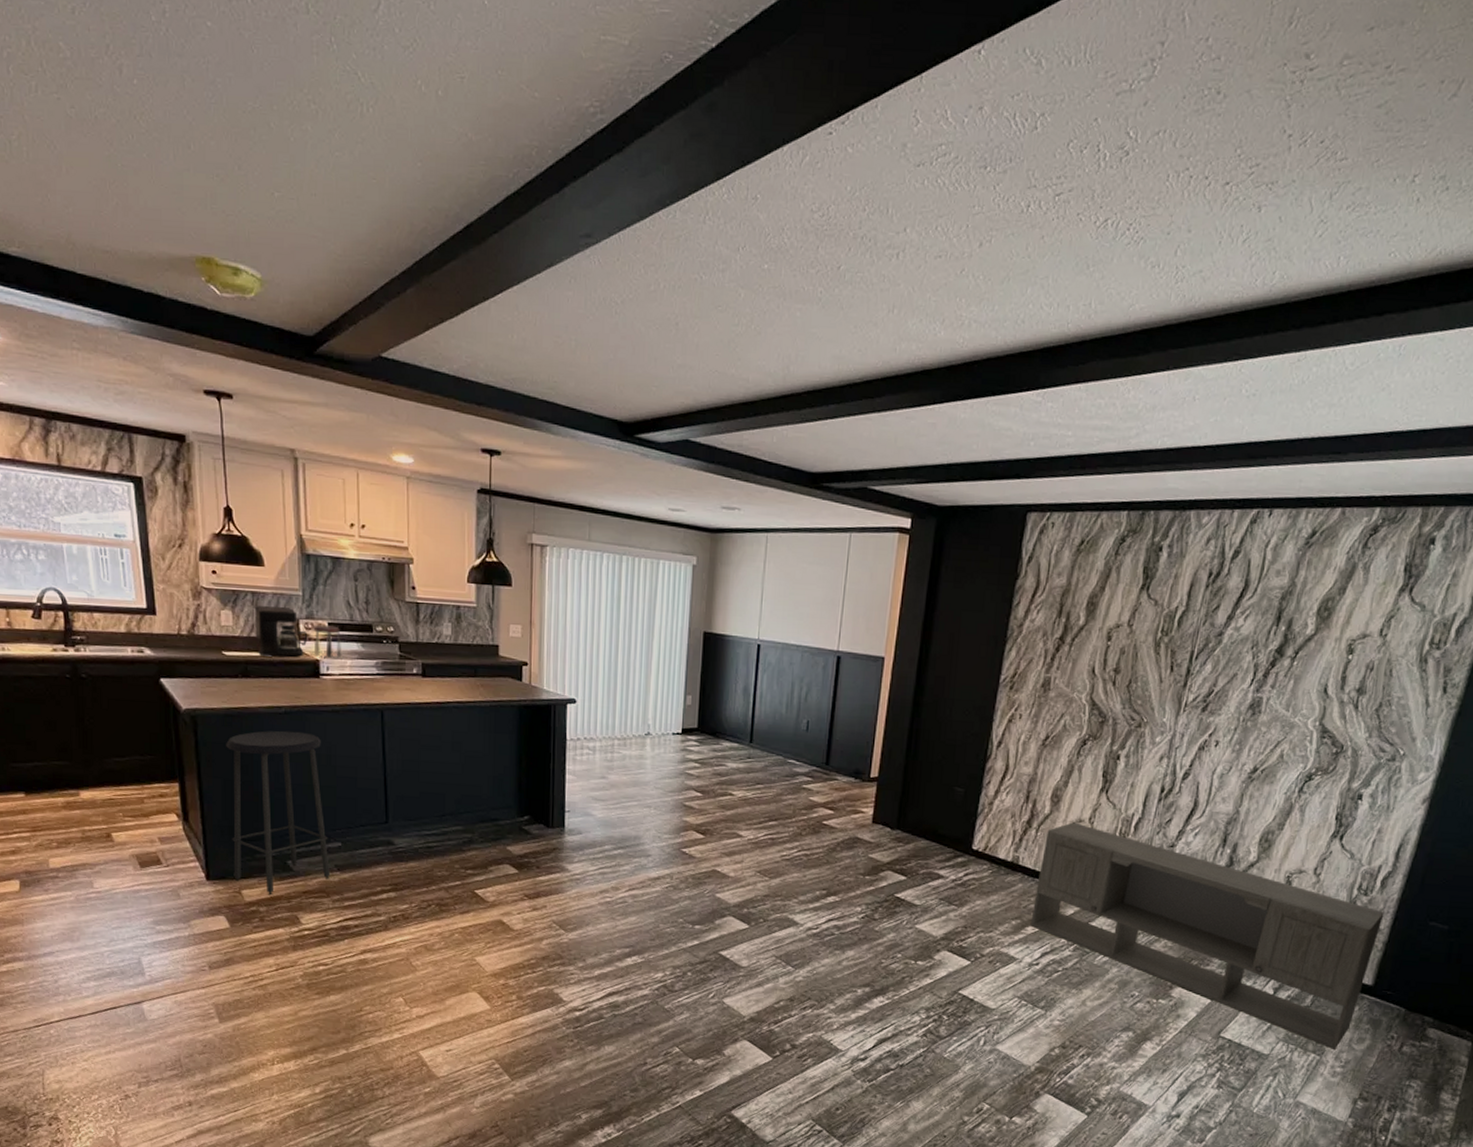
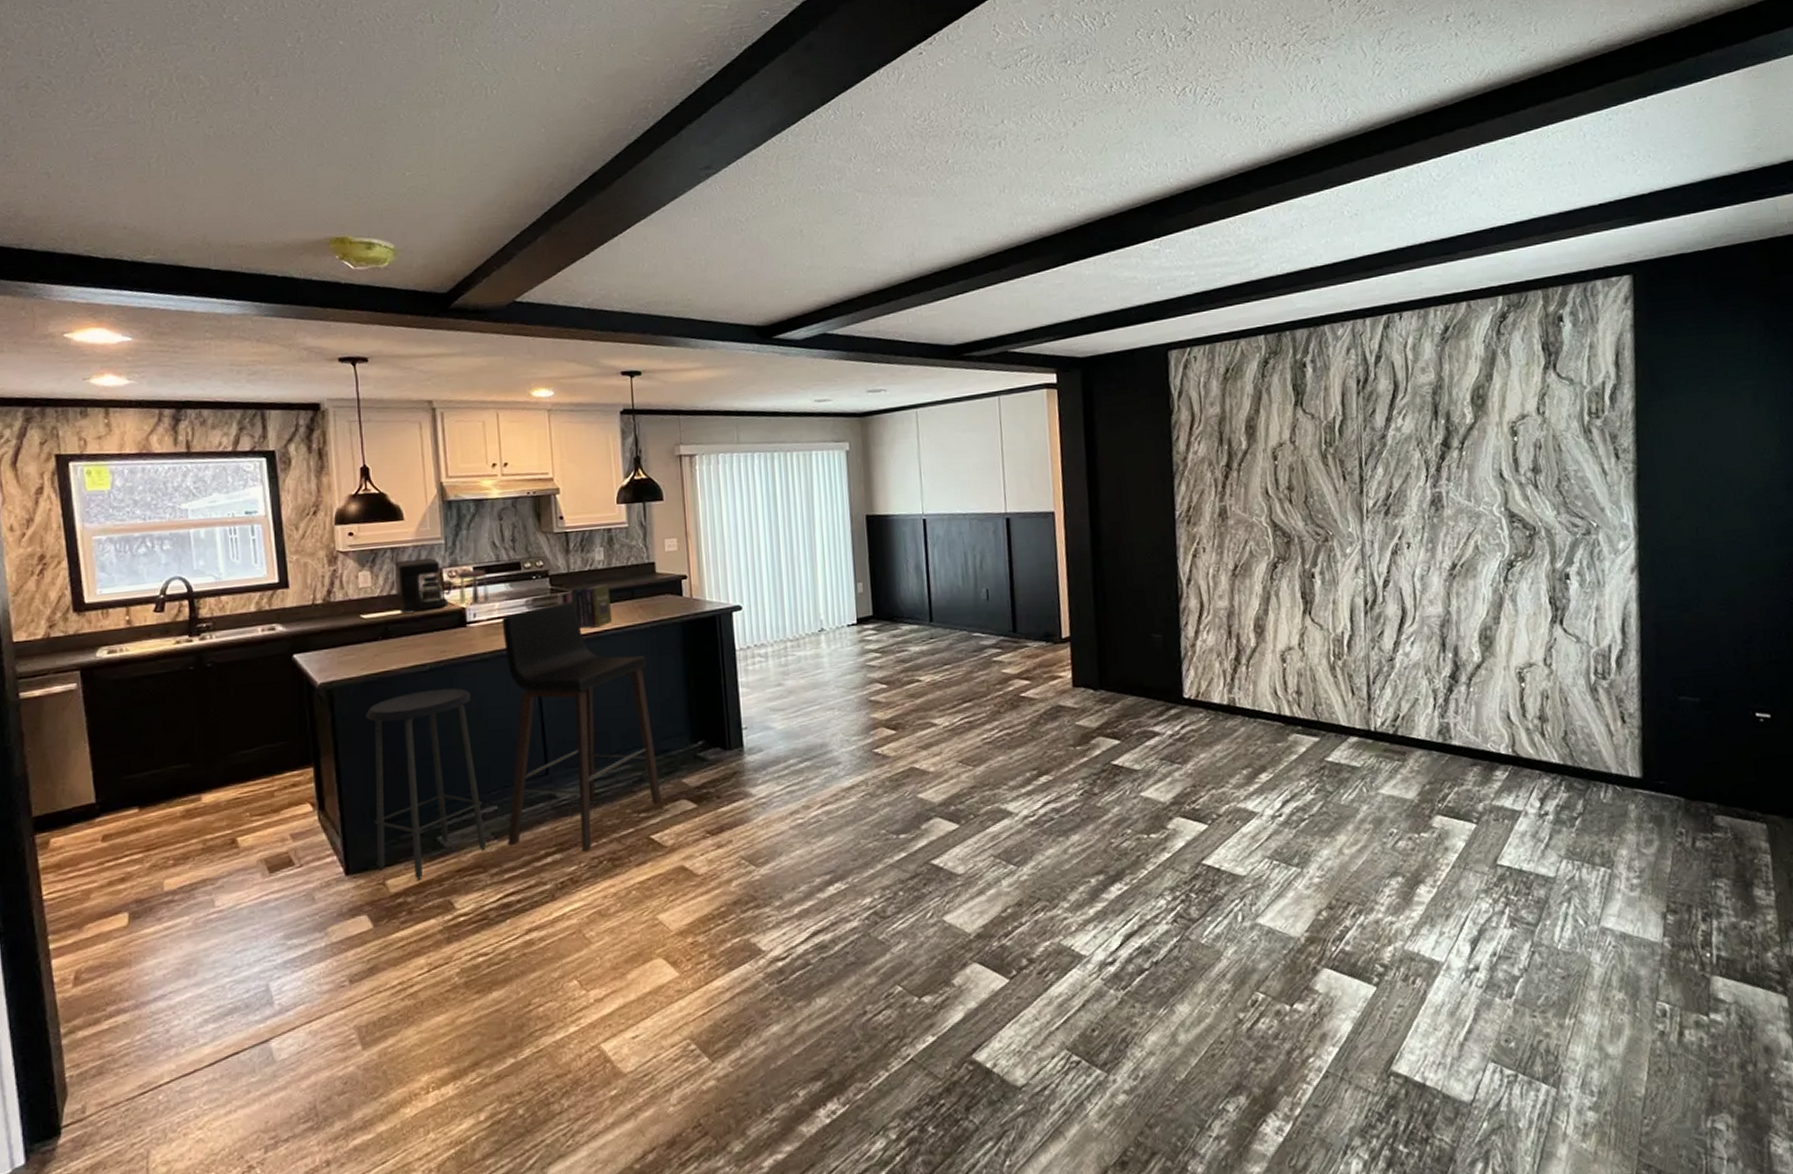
bar stool: none [349,669,487,894] -> present [502,601,661,851]
books: none [409,657,455,698] -> present [562,584,613,629]
tv stand: present [1030,822,1384,1049] -> none [1258,651,1633,859]

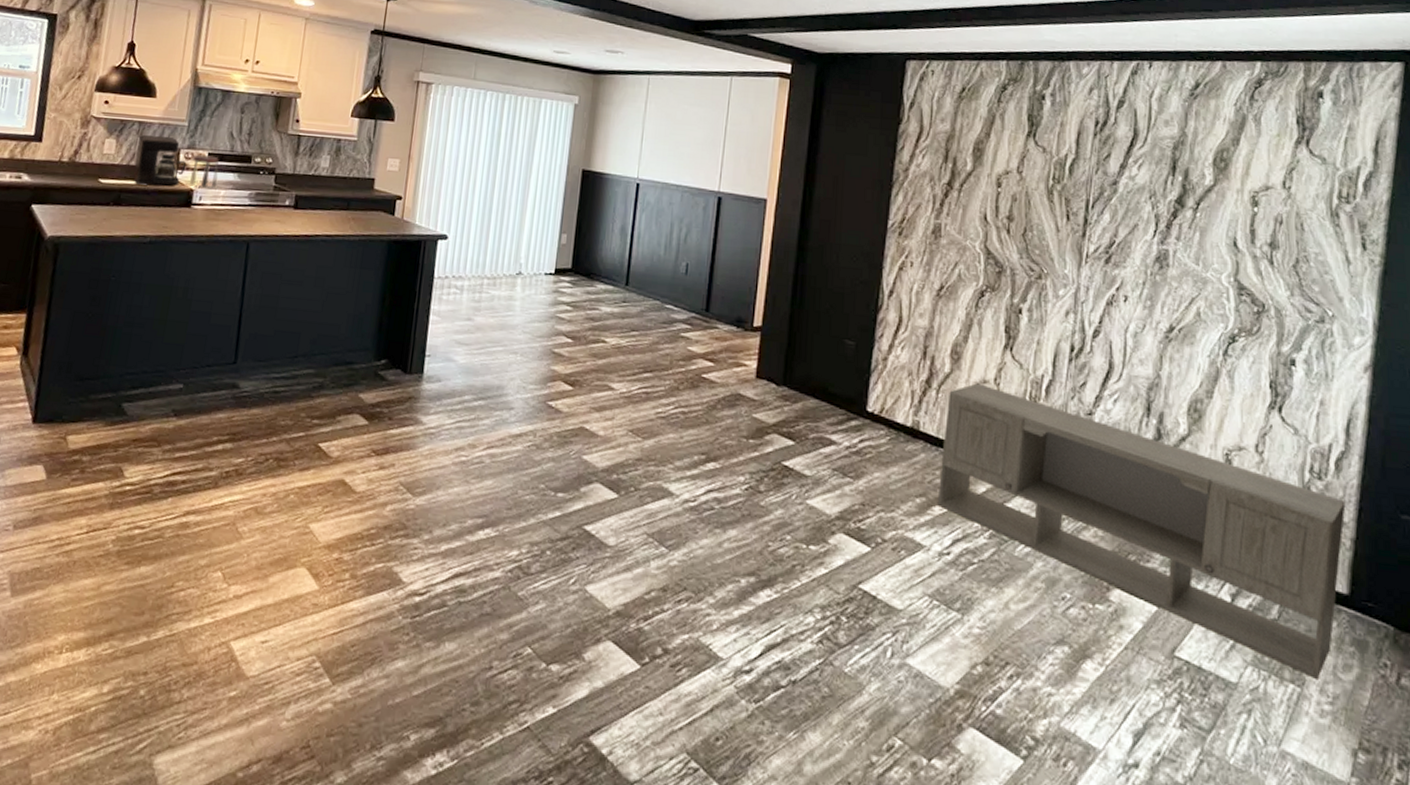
bar stool: present [366,688,487,882] -> none [62,260,181,443]
bar stool: present [502,601,661,851] -> none [185,201,349,446]
books: present [562,584,613,629] -> none [282,189,329,231]
tv stand: none [1258,651,1633,859] -> present [937,383,1346,679]

